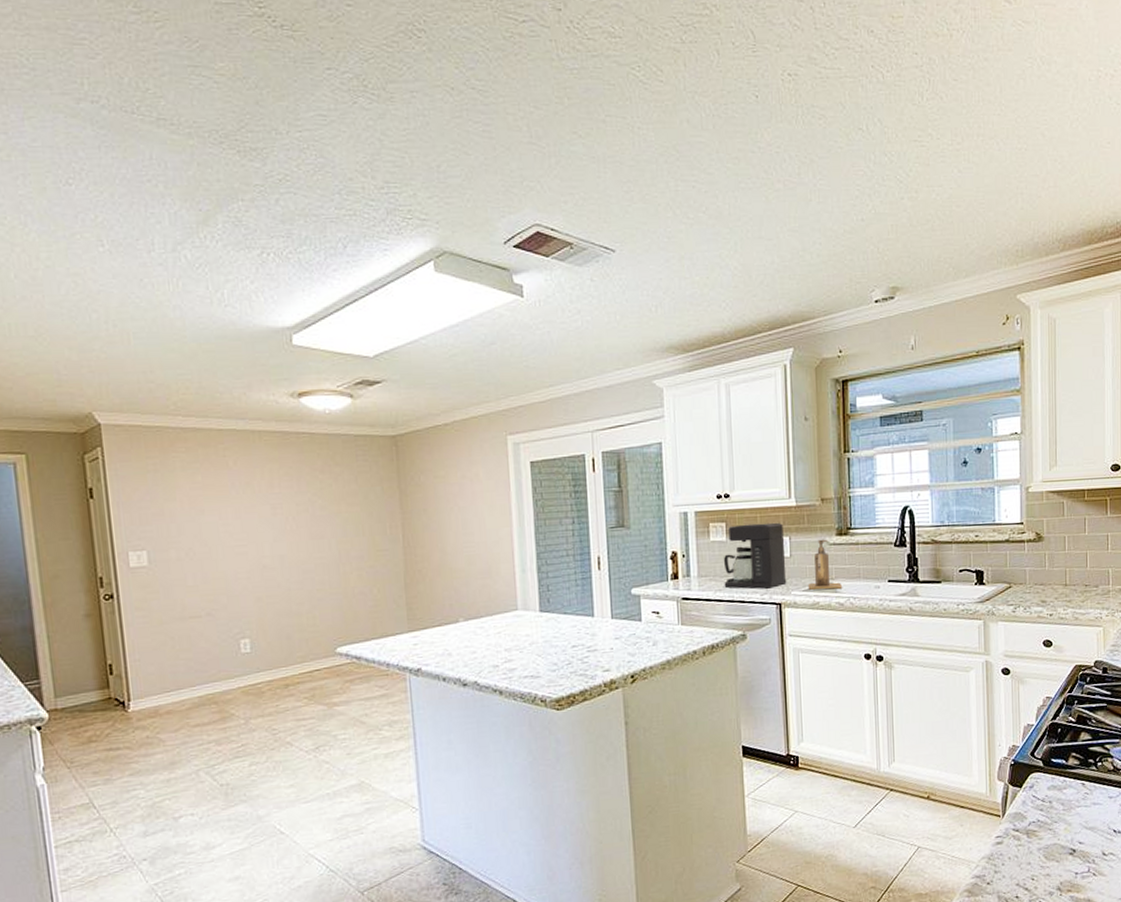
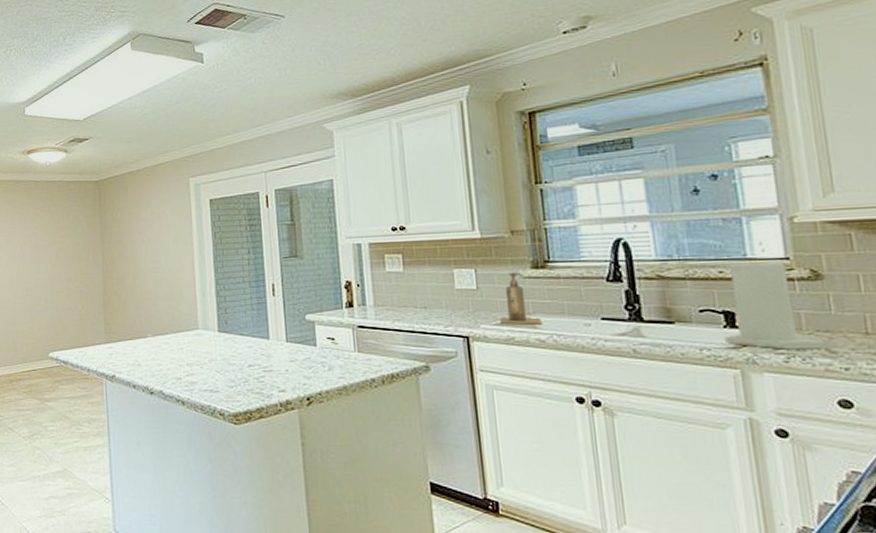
coffee maker: present [724,522,787,589] -> none [402,254,474,321]
paper towel: none [975,526,1045,602] -> present [724,262,835,350]

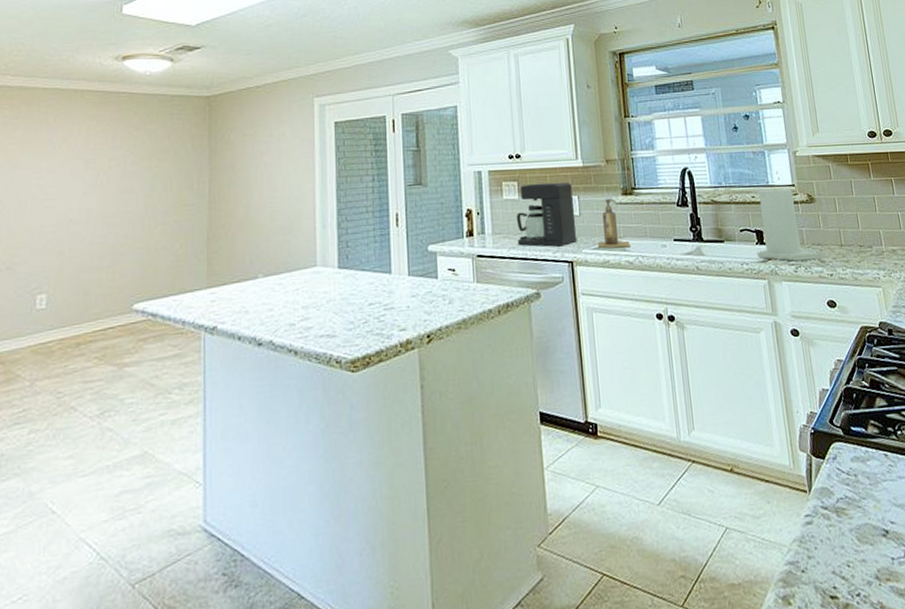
coffee maker: none [402,254,474,321] -> present [517,182,578,247]

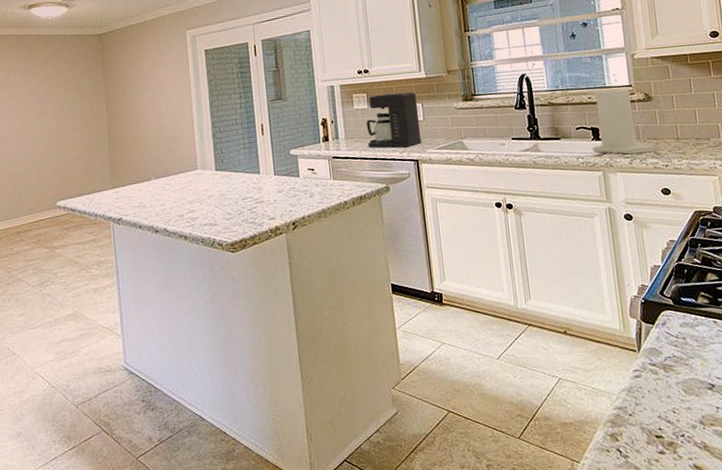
soap dispenser: present [597,198,631,248] -> none [440,104,472,148]

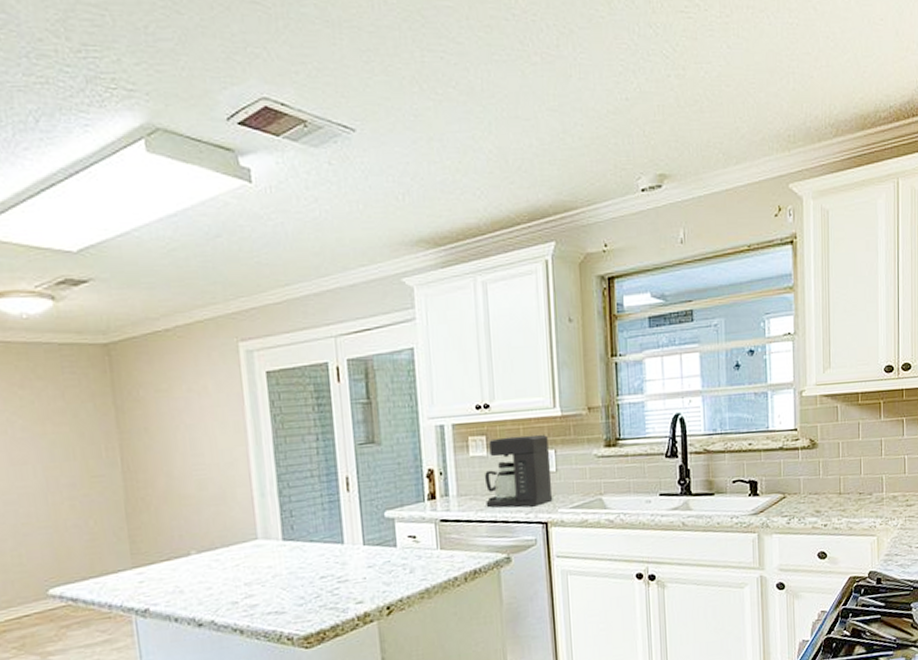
paper towel: present [592,89,660,155] -> none [748,433,820,513]

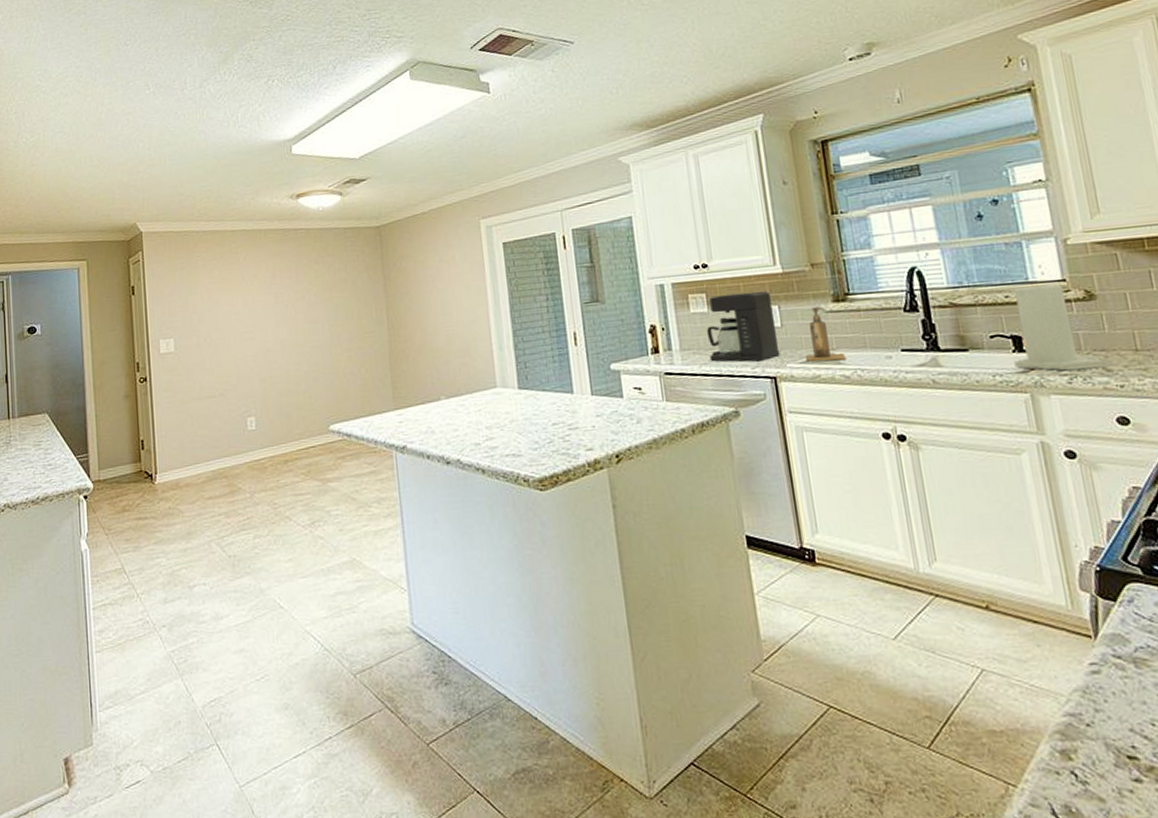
soap dispenser: none [575,451,613,507] -> present [805,306,847,362]
paper towel: none [748,433,820,513] -> present [1014,284,1111,371]

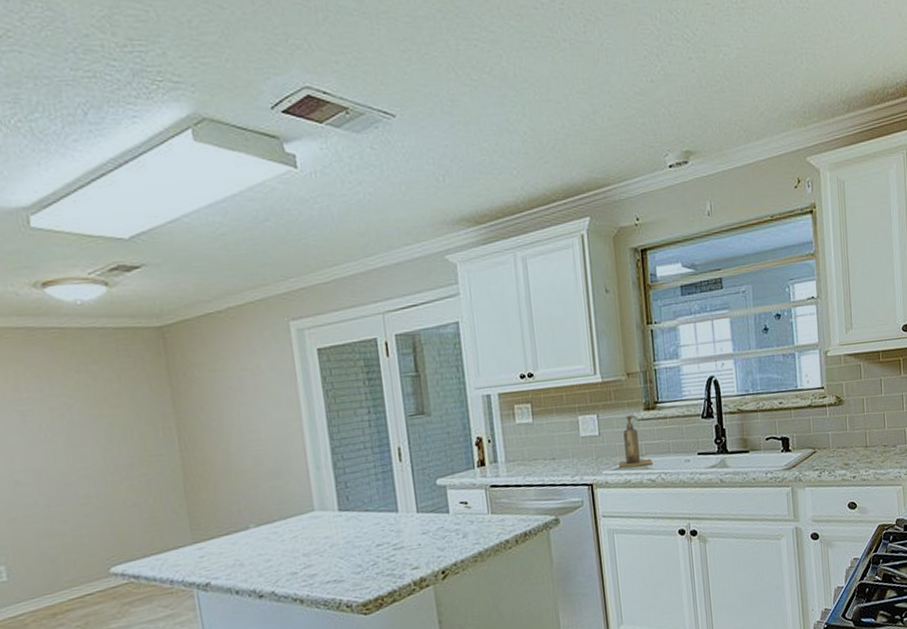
coffee maker: present [707,291,781,363] -> none [531,400,597,473]
paper towel: present [1014,284,1111,371] -> none [782,391,848,467]

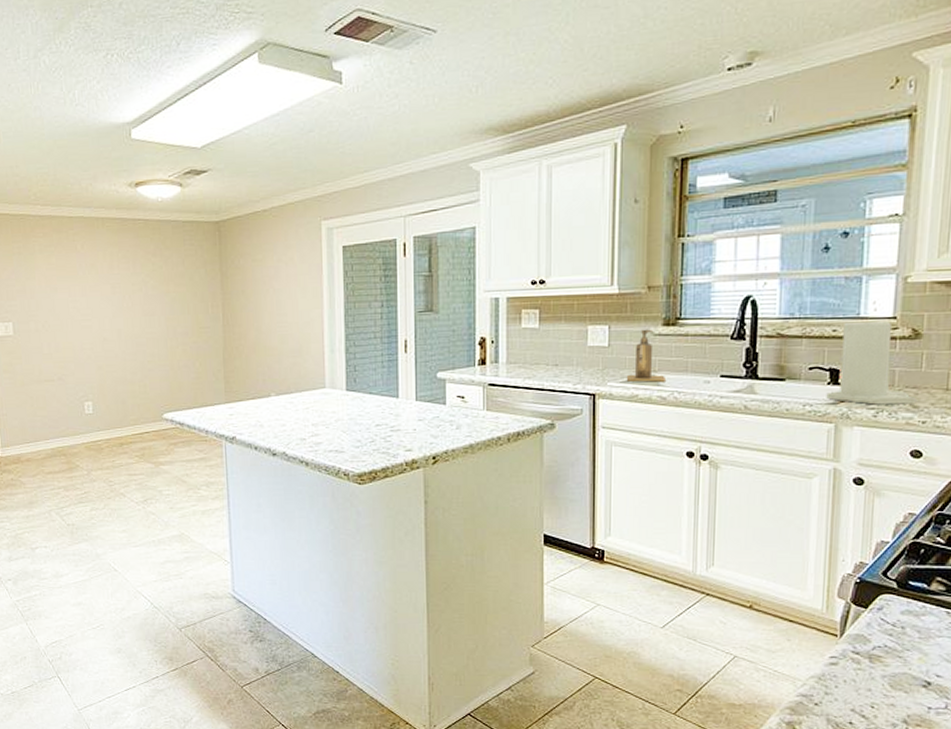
paper towel: none [782,391,848,467] -> present [826,321,918,405]

